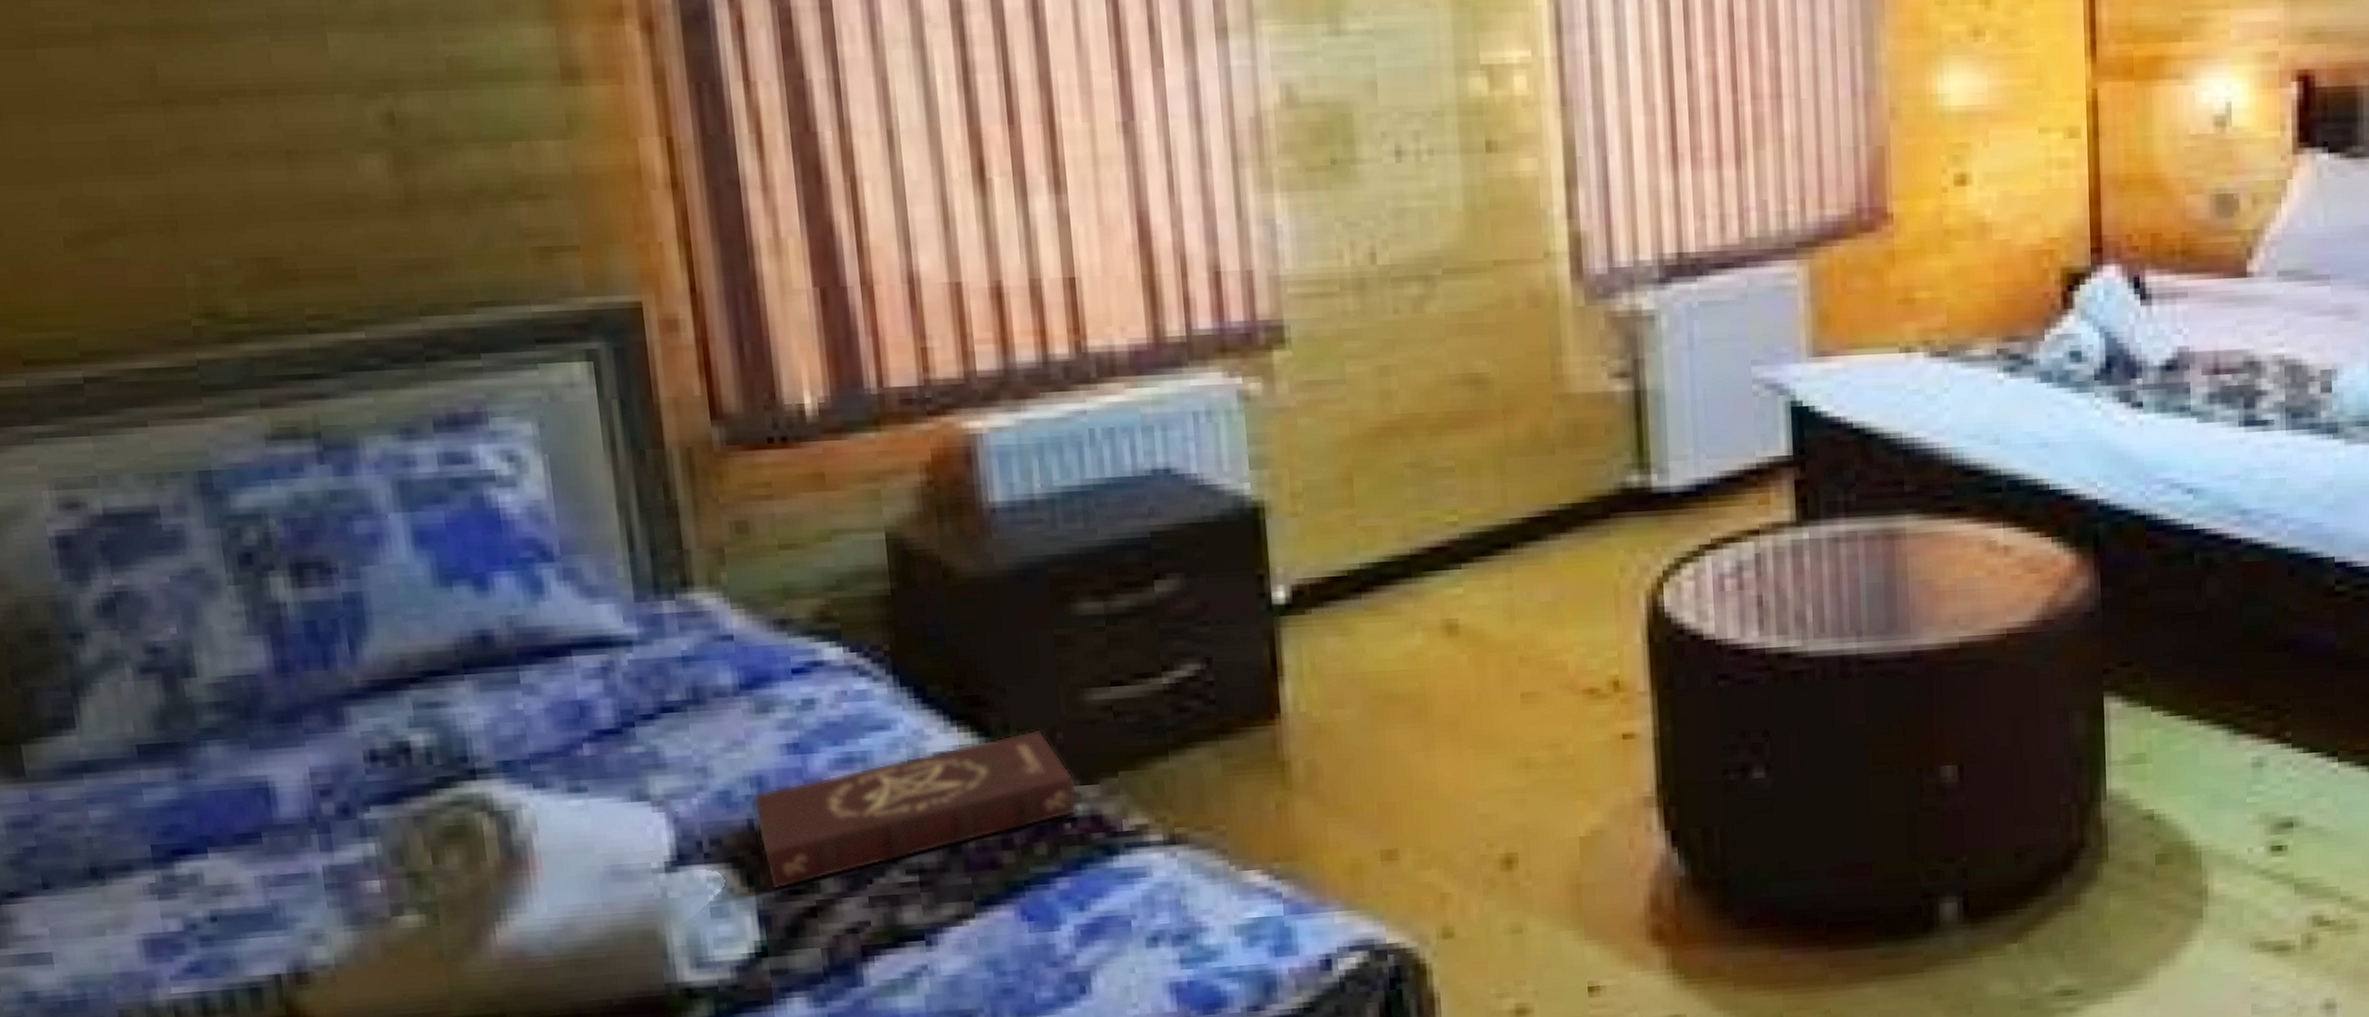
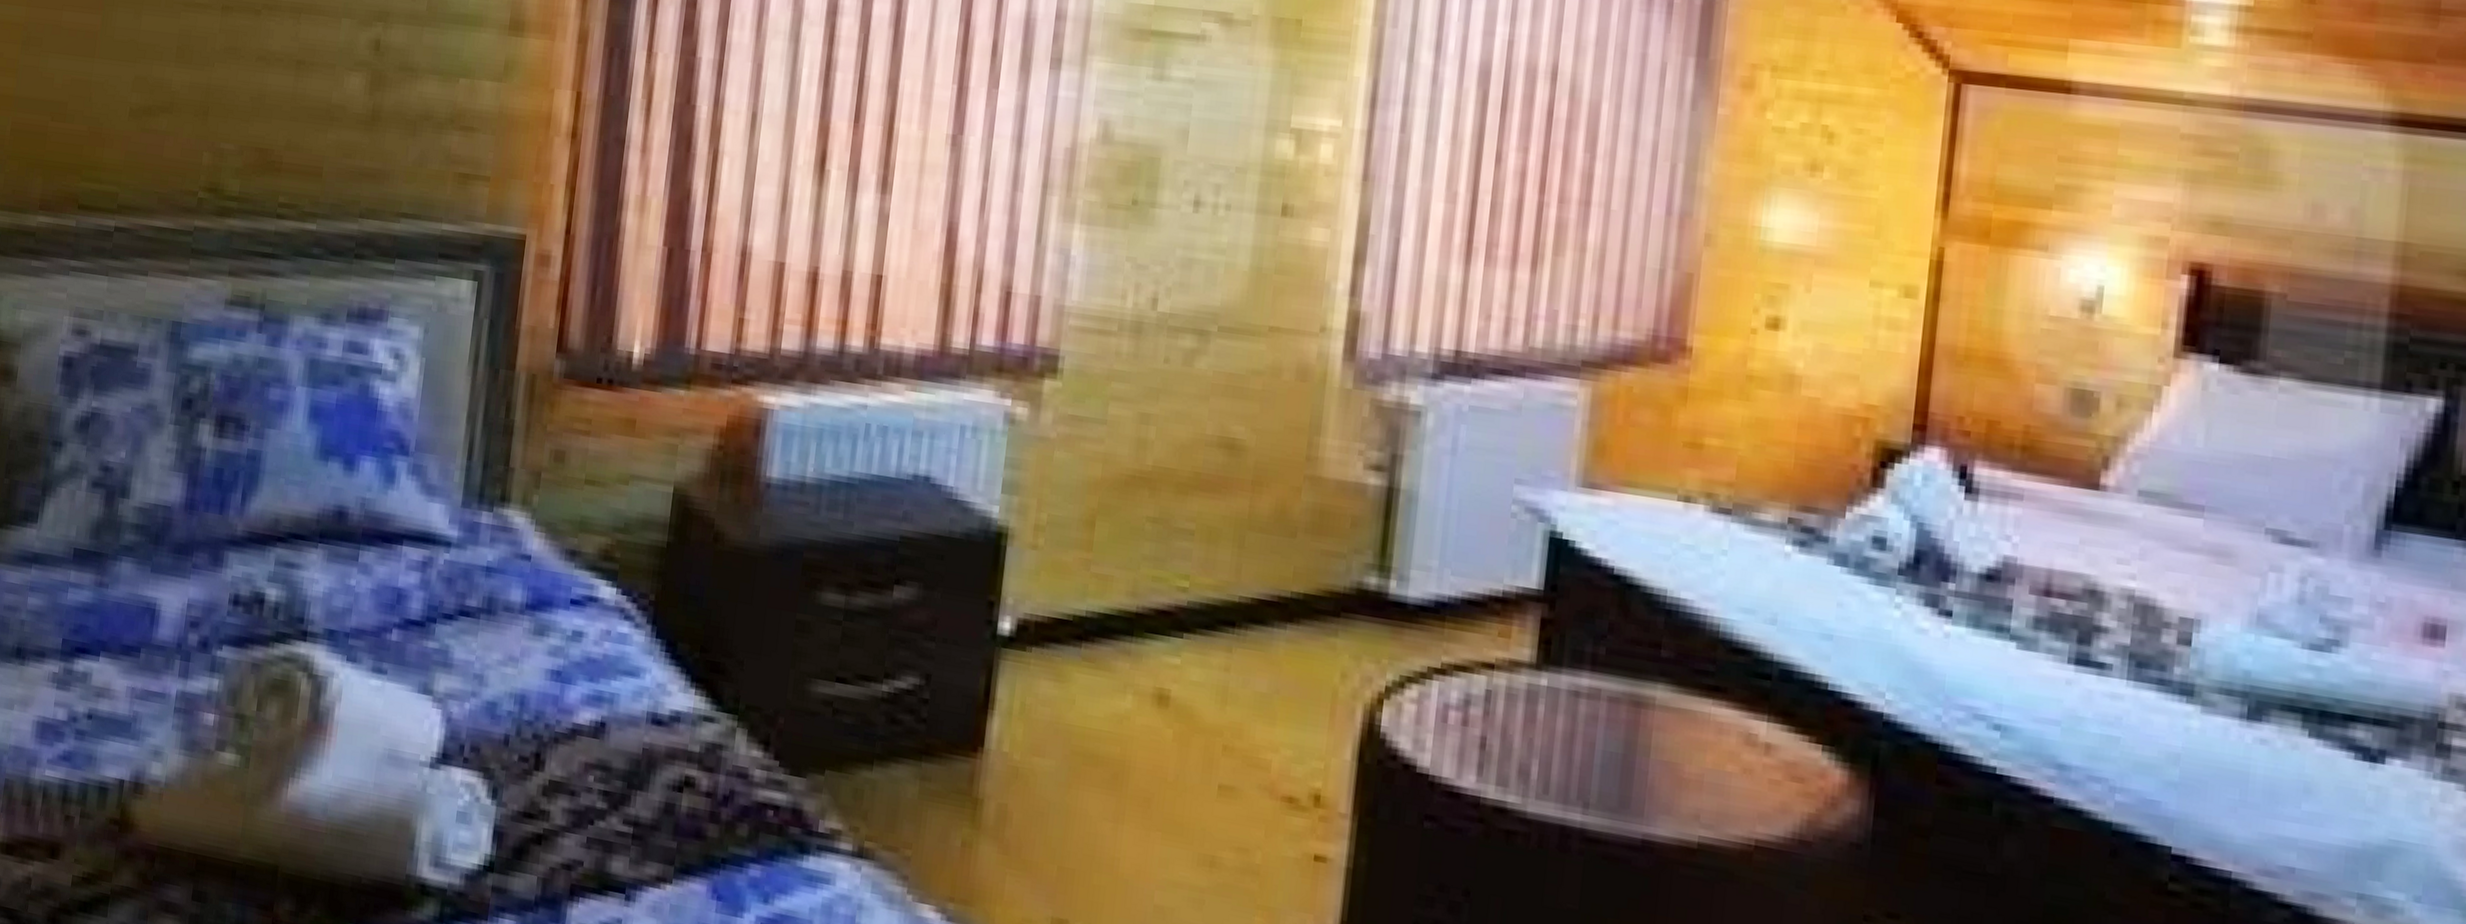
book: present [753,729,1079,891] -> none [509,708,787,810]

